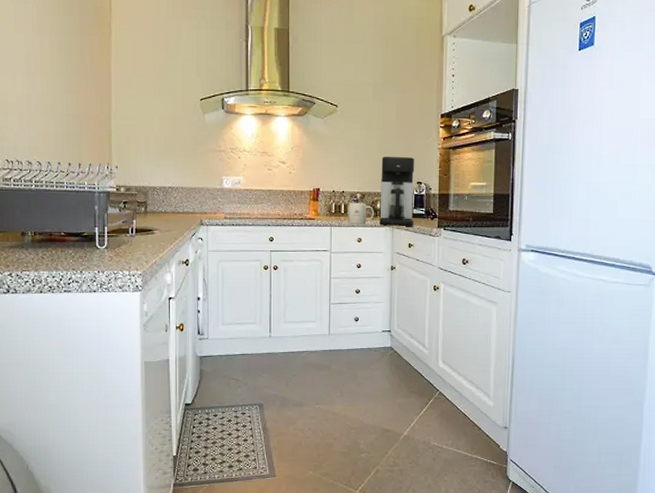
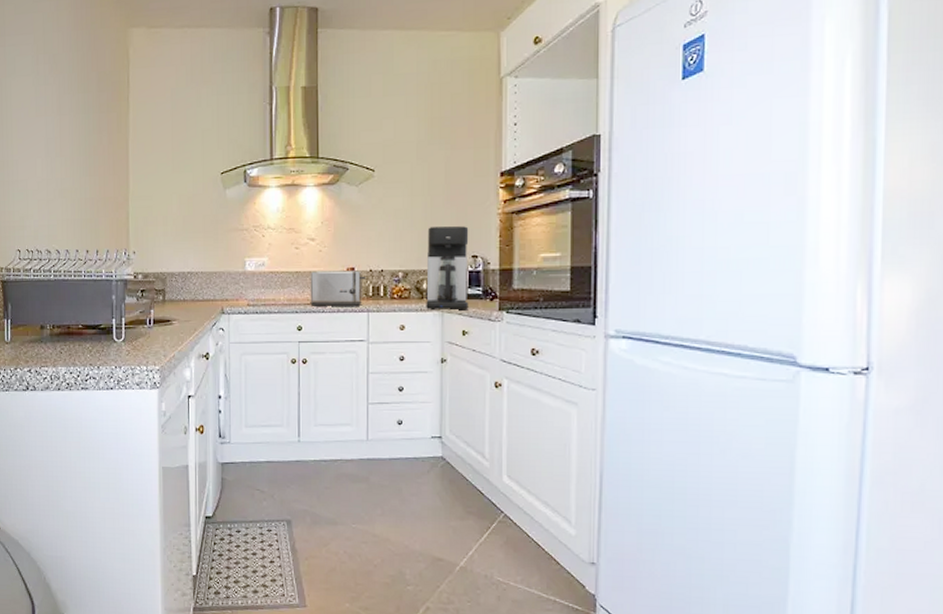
toaster: none [281,190,330,222] -> present [310,270,366,307]
mug: present [347,203,375,225] -> none [387,283,420,310]

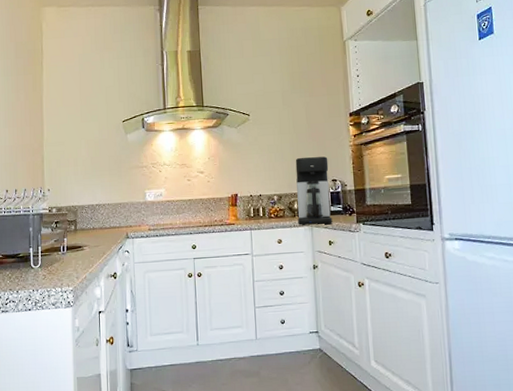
toaster: present [310,270,366,307] -> none [200,196,248,228]

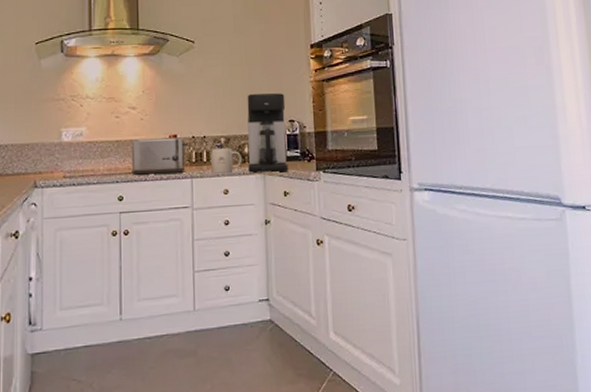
toaster: none [200,196,248,228] -> present [131,137,189,175]
mug: none [265,205,293,227] -> present [210,148,243,175]

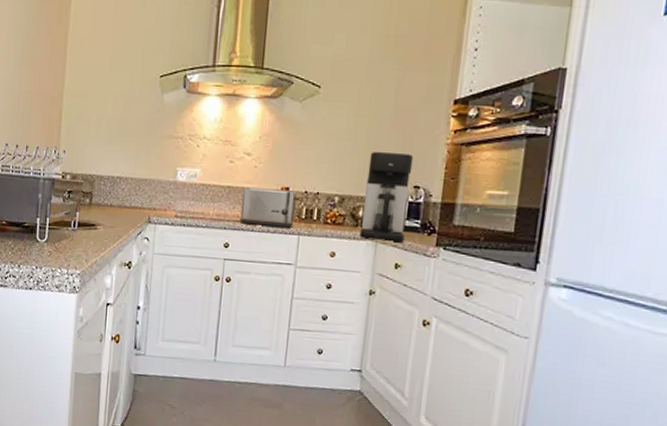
mug: present [210,148,243,175] -> none [320,207,355,236]

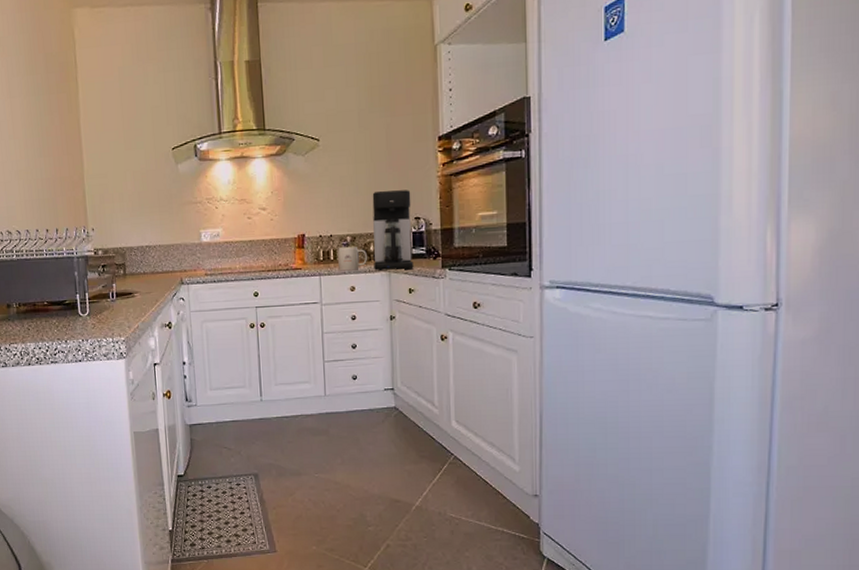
toaster: present [239,187,301,229] -> none [263,236,317,273]
mug: none [320,207,355,236] -> present [337,247,368,272]

